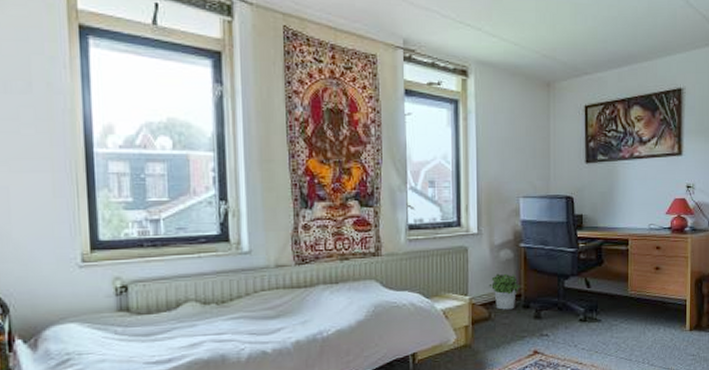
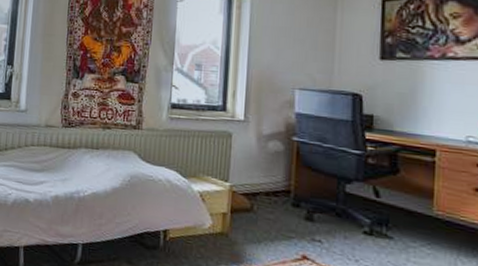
potted plant: present [489,273,522,310] -> none [253,164,292,205]

